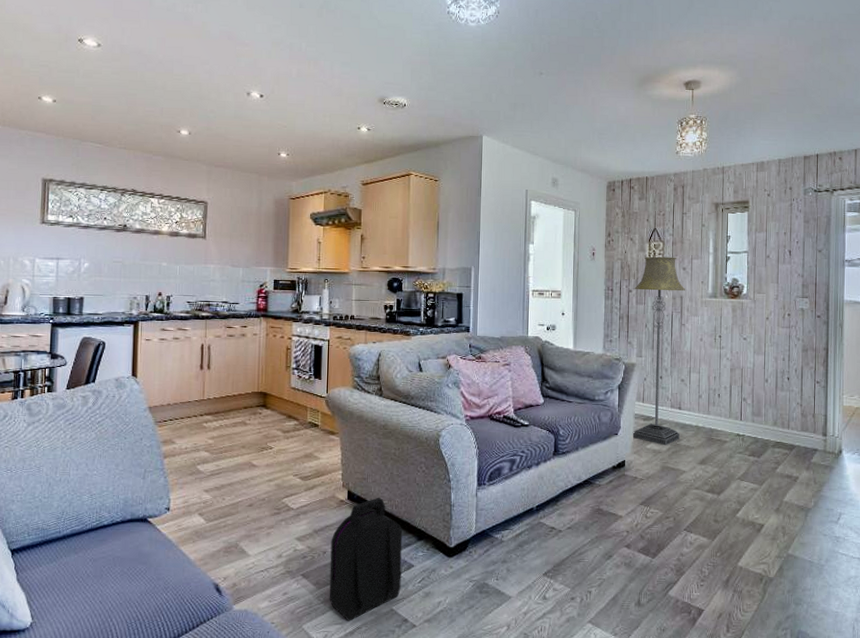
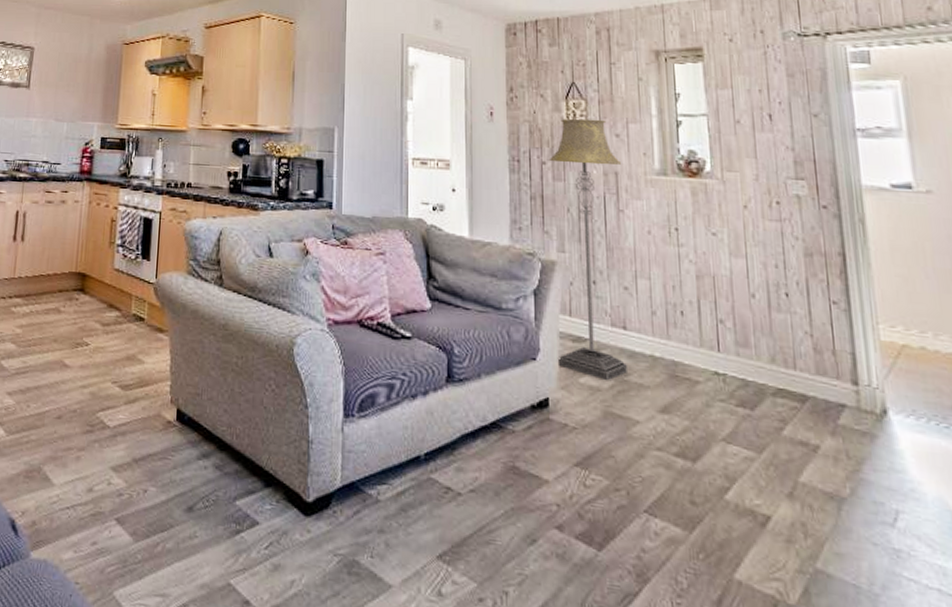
backpack: present [329,497,403,621] -> none [148,421,245,594]

